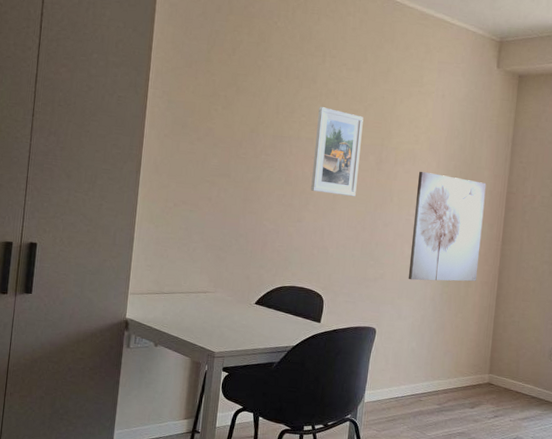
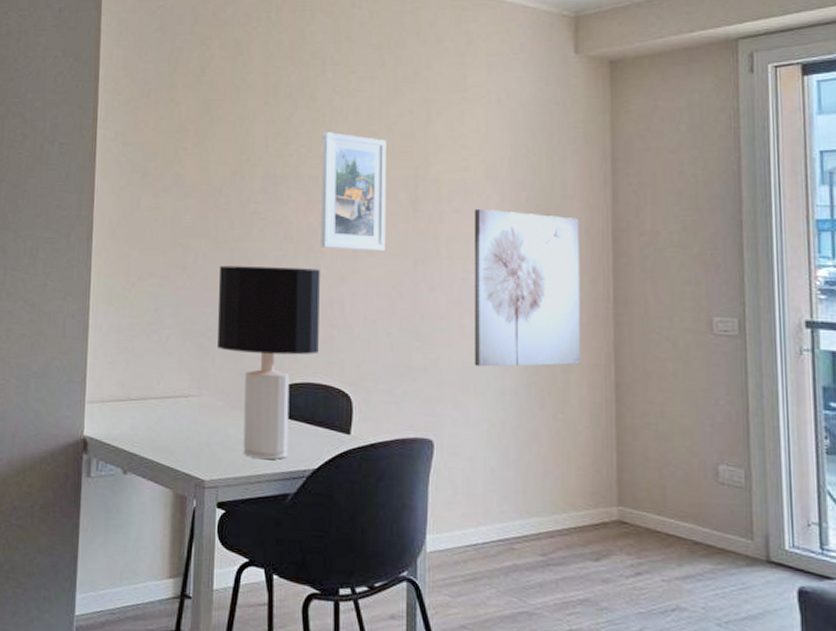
desk lamp: none [231,199,309,339] -> present [218,265,320,460]

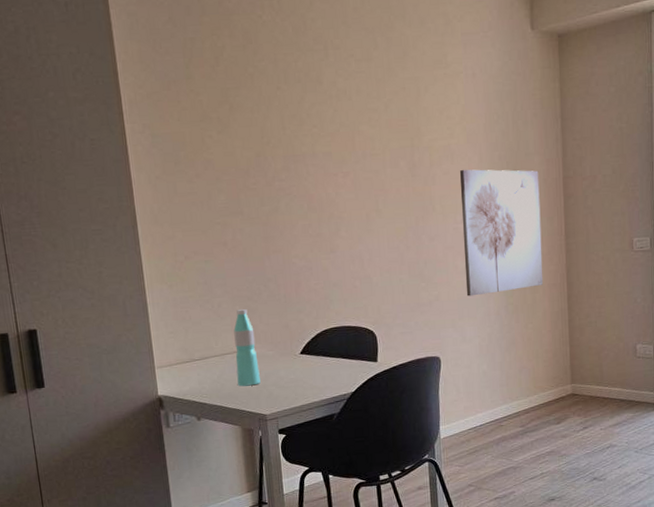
water bottle: none [176,346,204,441] -> present [233,309,260,386]
desk lamp: present [218,265,320,460] -> none [255,232,346,391]
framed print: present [320,132,386,251] -> none [331,111,392,214]

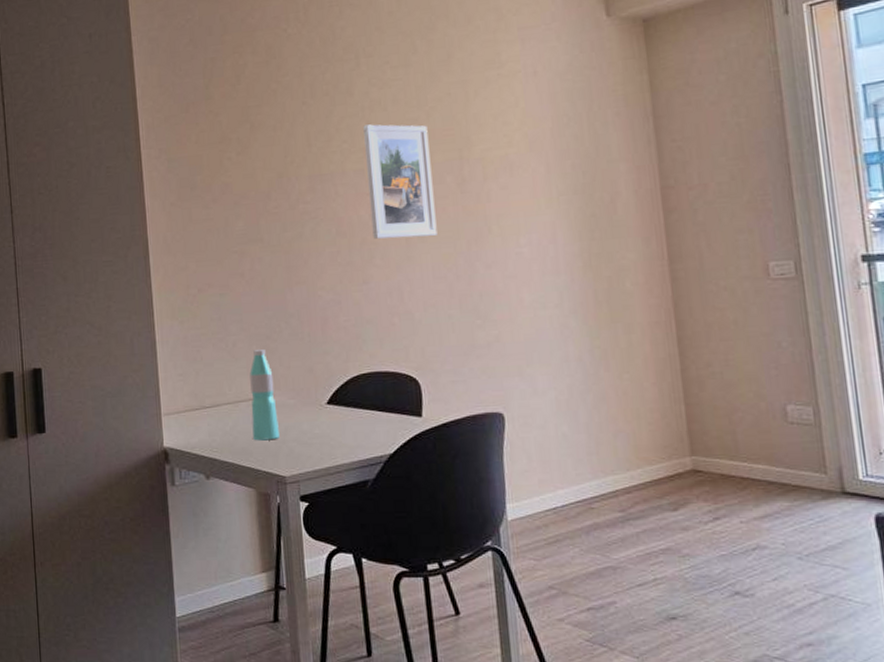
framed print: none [331,111,392,214] -> present [363,124,437,239]
wall art: present [460,169,544,297] -> none [522,180,642,337]

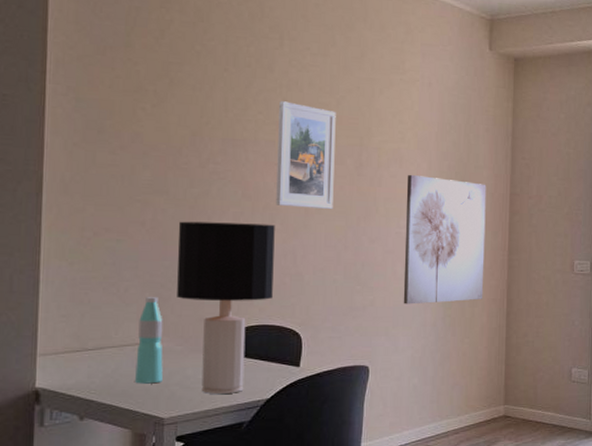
desk lamp: none [276,260,382,450] -> present [177,221,275,394]
wall art: none [522,180,642,337] -> present [403,174,487,304]

